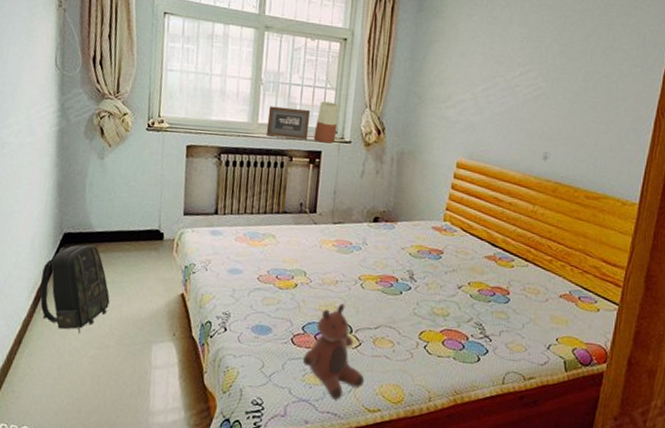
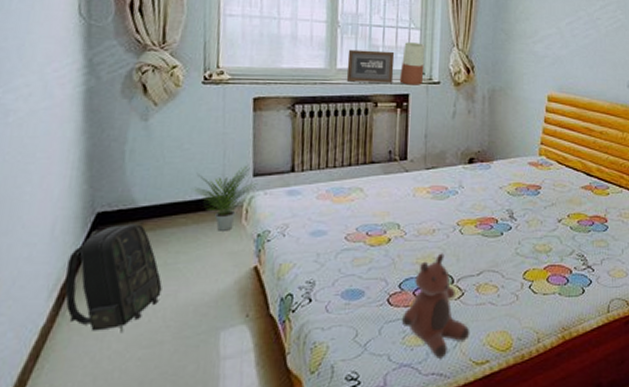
potted plant: none [135,205,188,260] -> present [192,166,259,231]

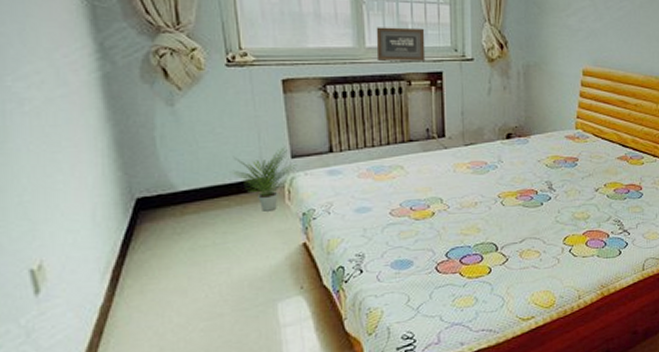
backpack: present [65,224,162,332] -> none [115,208,214,308]
vase: present [399,42,425,85] -> none [431,18,457,63]
teddy bear: present [401,253,470,359] -> none [450,224,516,317]

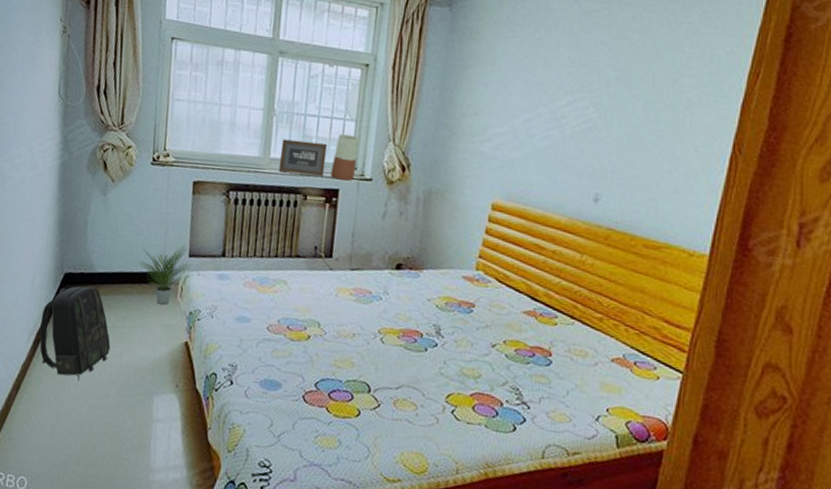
backpack: none [115,208,214,308] -> present [39,286,111,380]
vase: none [431,18,457,63] -> present [330,134,360,181]

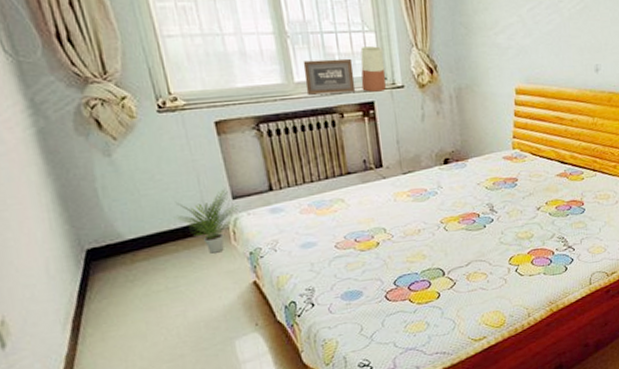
backpack: present [39,286,111,380] -> none [71,256,171,354]

